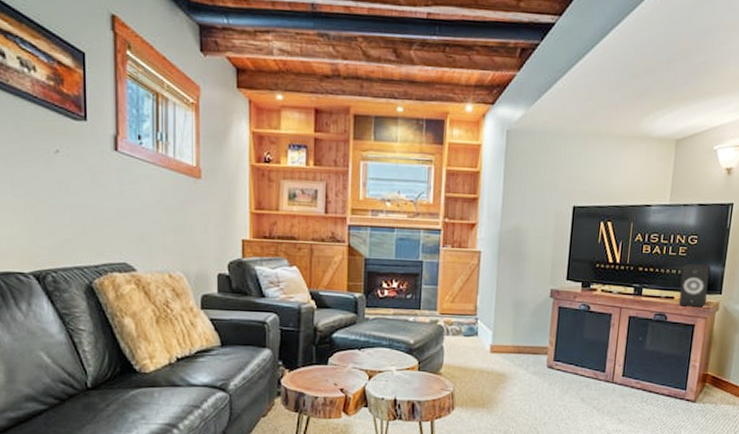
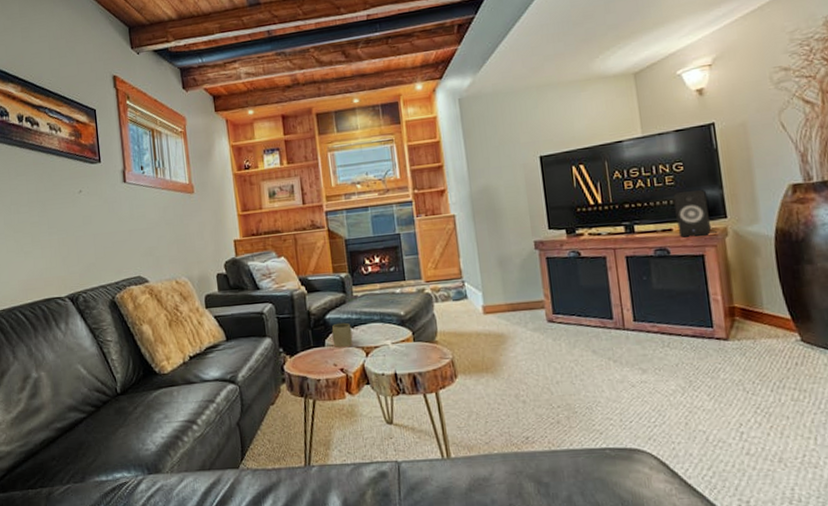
mug: none [336,343,358,369] -> present [331,322,353,349]

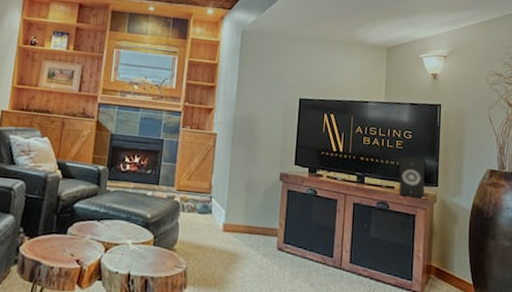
mug: present [331,322,353,349] -> none [75,213,97,240]

